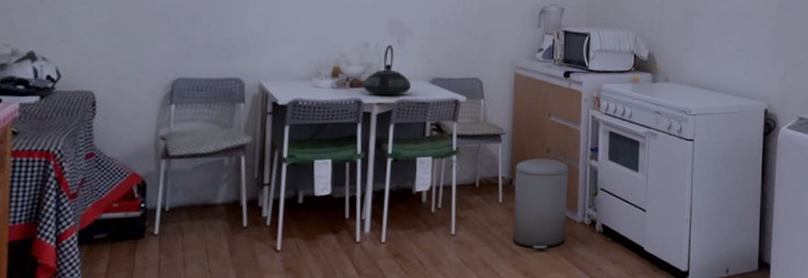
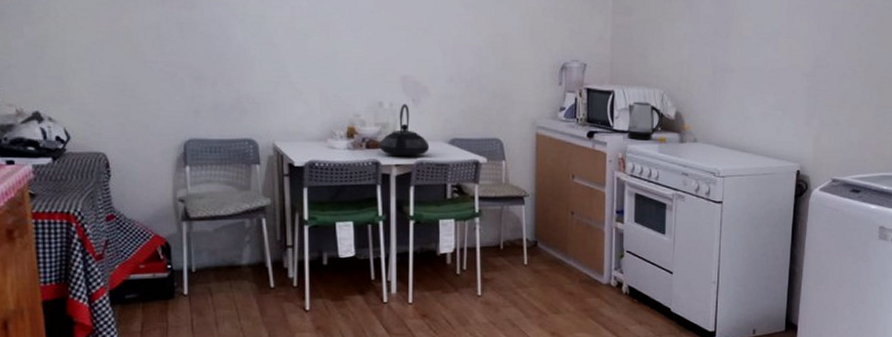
pedal bin: present [512,158,569,249] -> none [539,221,594,310]
kettle: none [601,42,636,80] -> present [627,100,663,141]

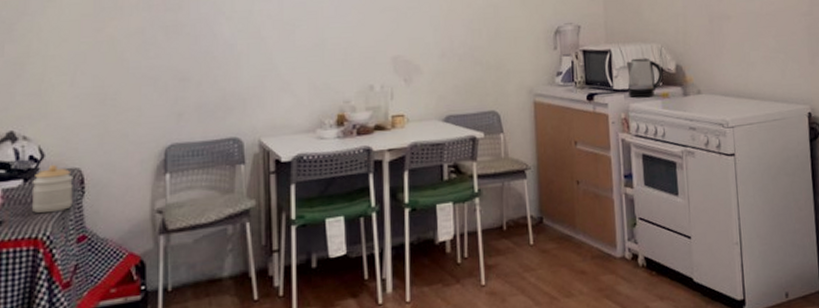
jar: none [60,146,100,191] -> present [31,164,73,214]
teapot: present [379,103,430,157] -> none [370,84,424,141]

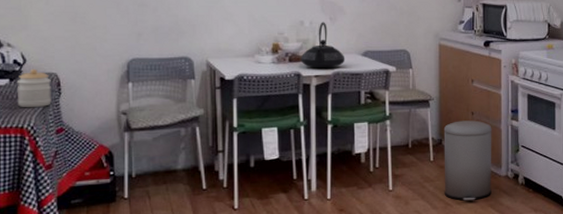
teapot: none [370,84,424,141] -> present [300,22,345,68]
pedal bin: none [544,190,606,293] -> present [443,120,492,201]
kettle: present [627,57,663,98] -> none [518,13,550,47]

